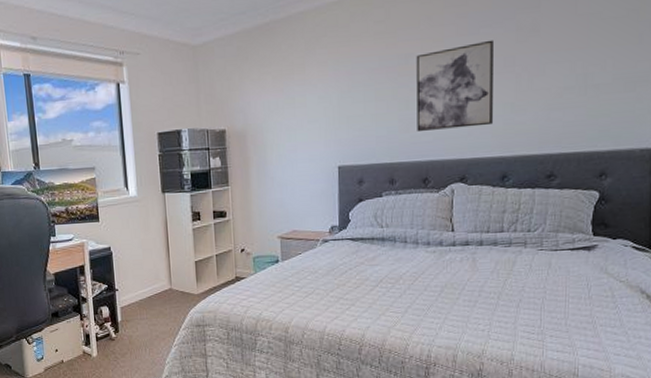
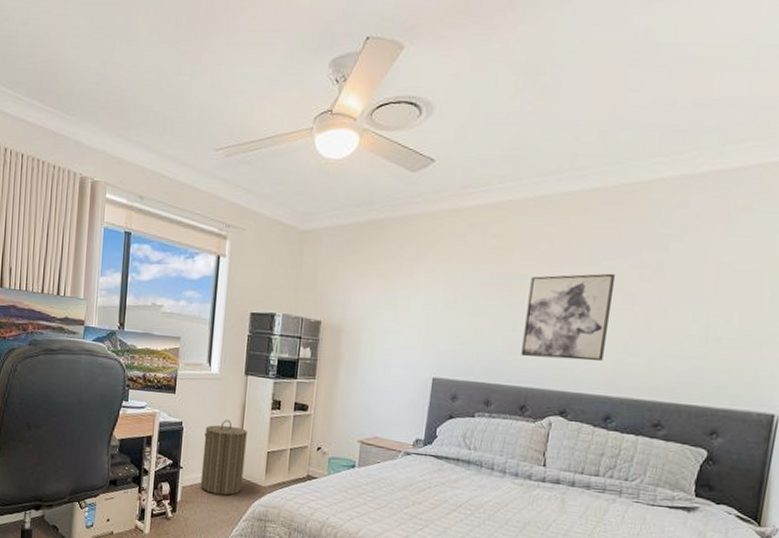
laundry hamper: none [133,238,177,309] -> present [200,419,247,496]

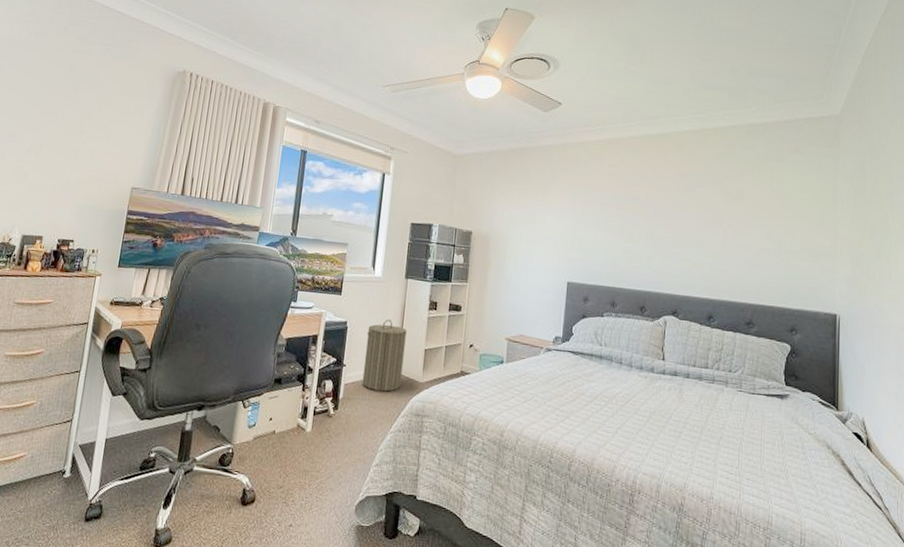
wall art: present [521,273,615,361] -> none [638,197,705,269]

